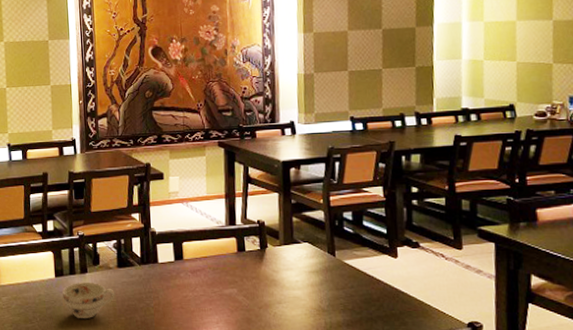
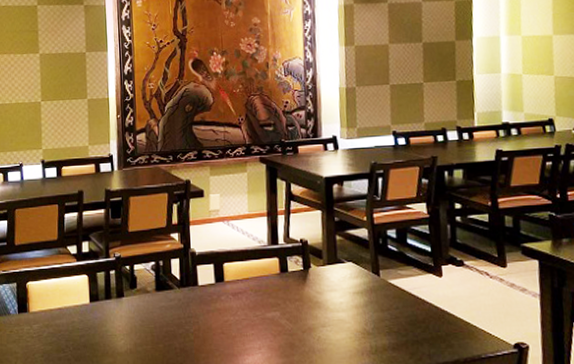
teacup: present [63,282,114,319] -> none [98,307,152,348]

